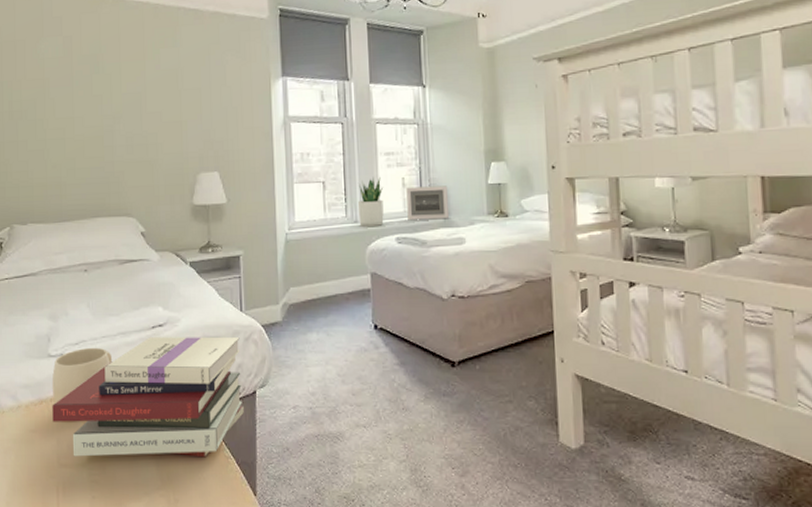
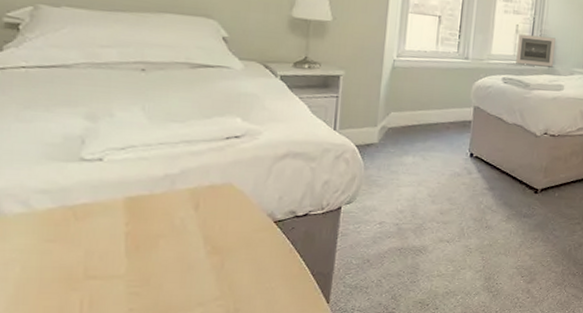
mug: present [51,347,113,404] -> none [82,153,171,212]
books: present [52,336,244,458] -> none [80,148,330,269]
planter: present [358,176,384,226] -> none [470,19,498,65]

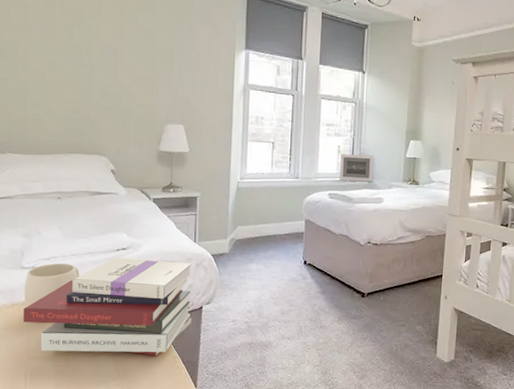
books: none [80,148,330,269] -> present [23,258,192,357]
mug: none [82,153,171,212] -> present [23,263,80,307]

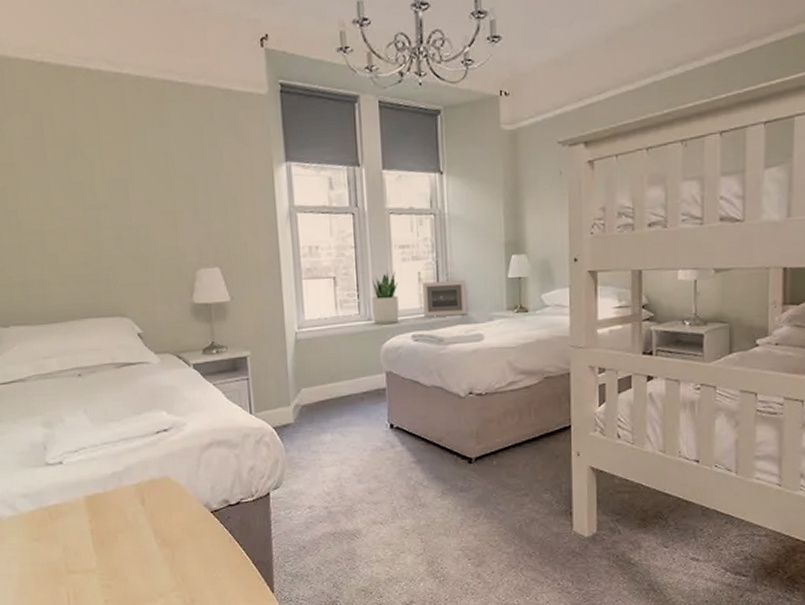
books: present [23,258,192,357] -> none [55,440,258,563]
mug: present [23,263,80,307] -> none [52,454,117,512]
planter: none [300,142,323,183] -> present [372,271,399,324]

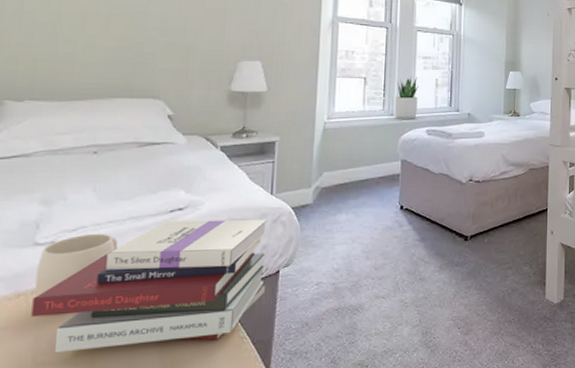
mug: none [52,454,117,512] -> present [34,233,119,296]
books: none [55,440,258,563] -> present [31,219,268,353]
picture frame: present [422,280,467,317] -> none [438,87,473,116]

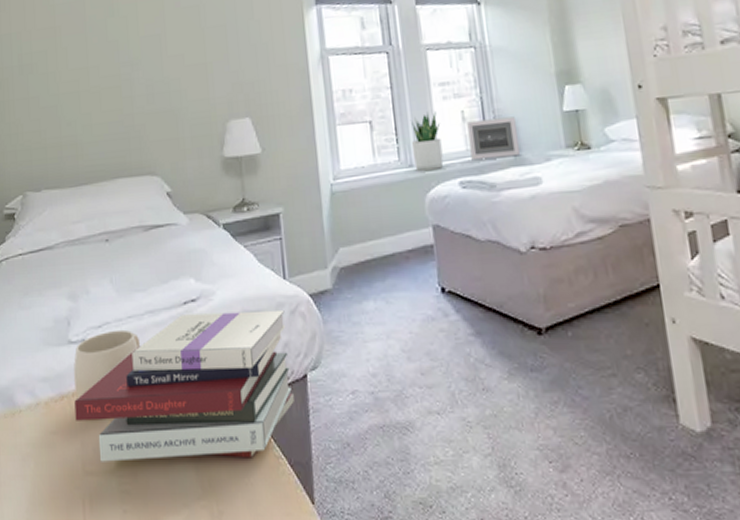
picture frame: none [438,87,473,116] -> present [467,116,520,161]

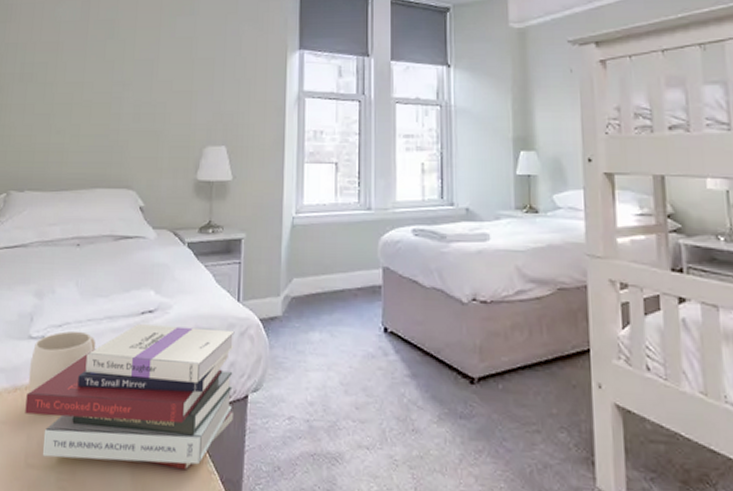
planter: present [411,111,444,171] -> none [373,160,401,215]
picture frame: present [467,116,520,161] -> none [426,174,471,212]

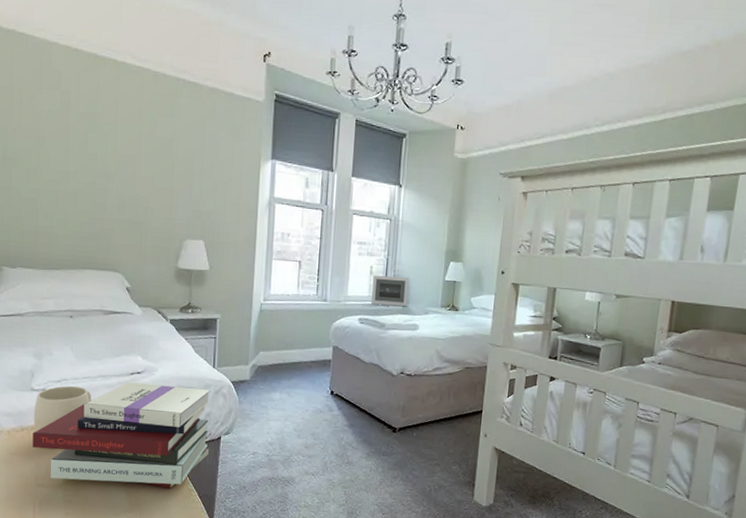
picture frame: none [426,174,471,212] -> present [371,275,409,307]

